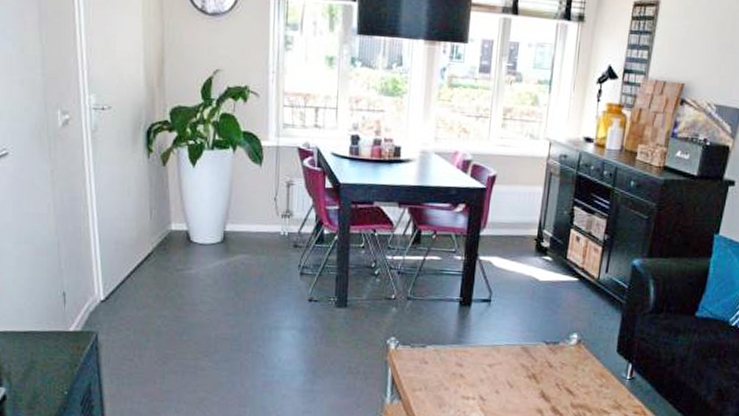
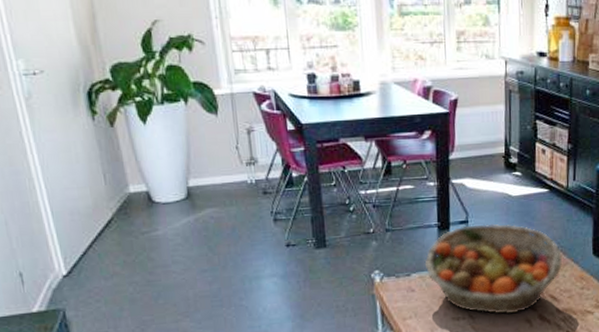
fruit basket: none [441,305,584,402] -> present [424,223,563,315]

